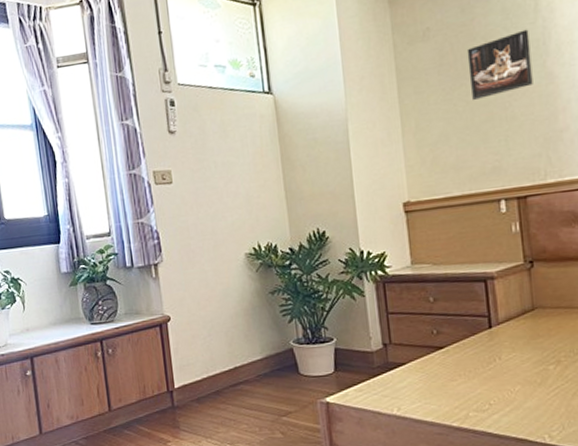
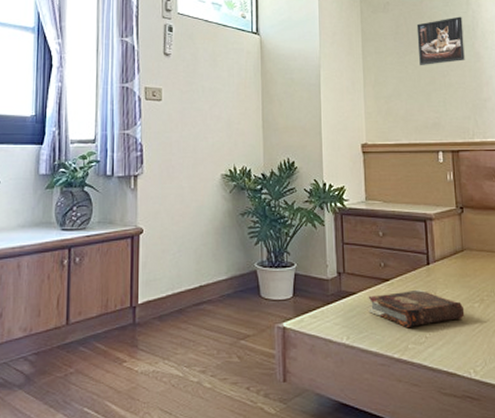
book: none [419,354,537,396] -> present [368,289,465,329]

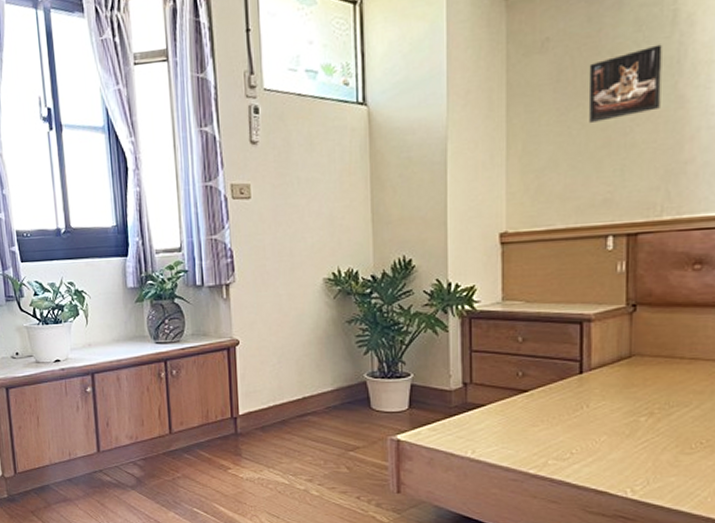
book: present [368,289,465,329] -> none [500,401,626,443]

